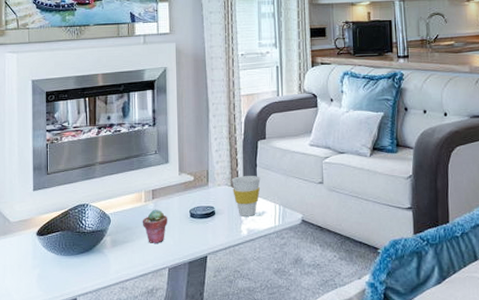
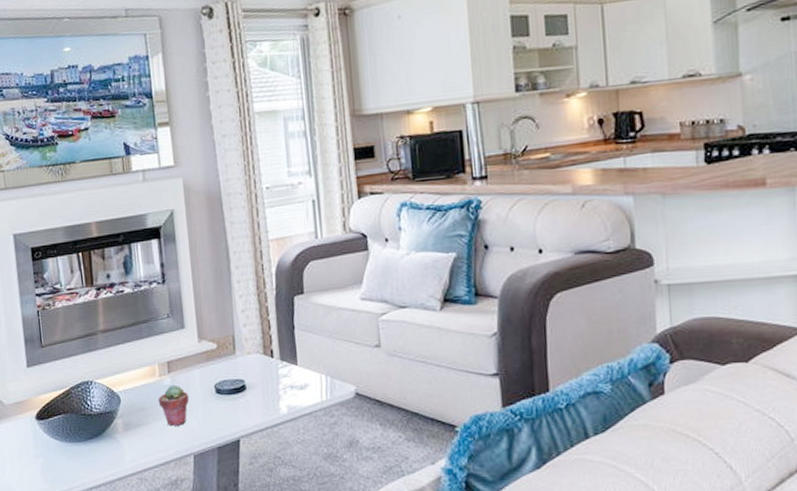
cup: present [231,176,261,217] -> none [263,340,301,391]

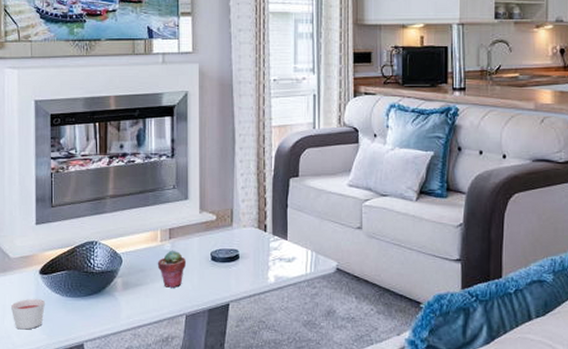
candle: none [9,445,45,480] -> present [10,298,45,330]

